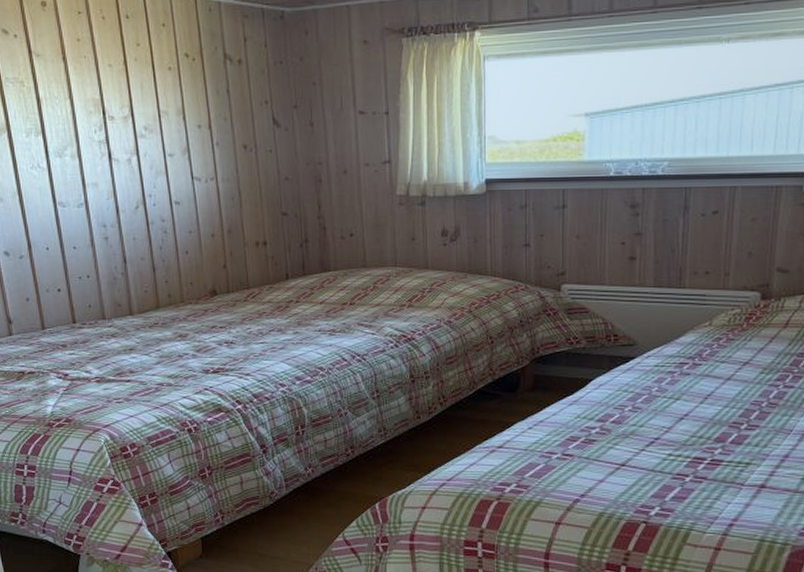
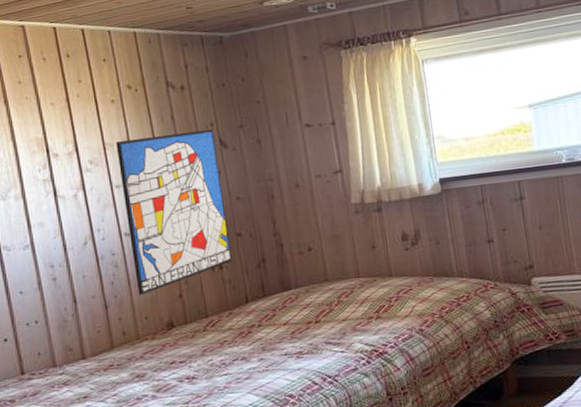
wall art: none [171,106,276,261] -> present [116,129,232,295]

